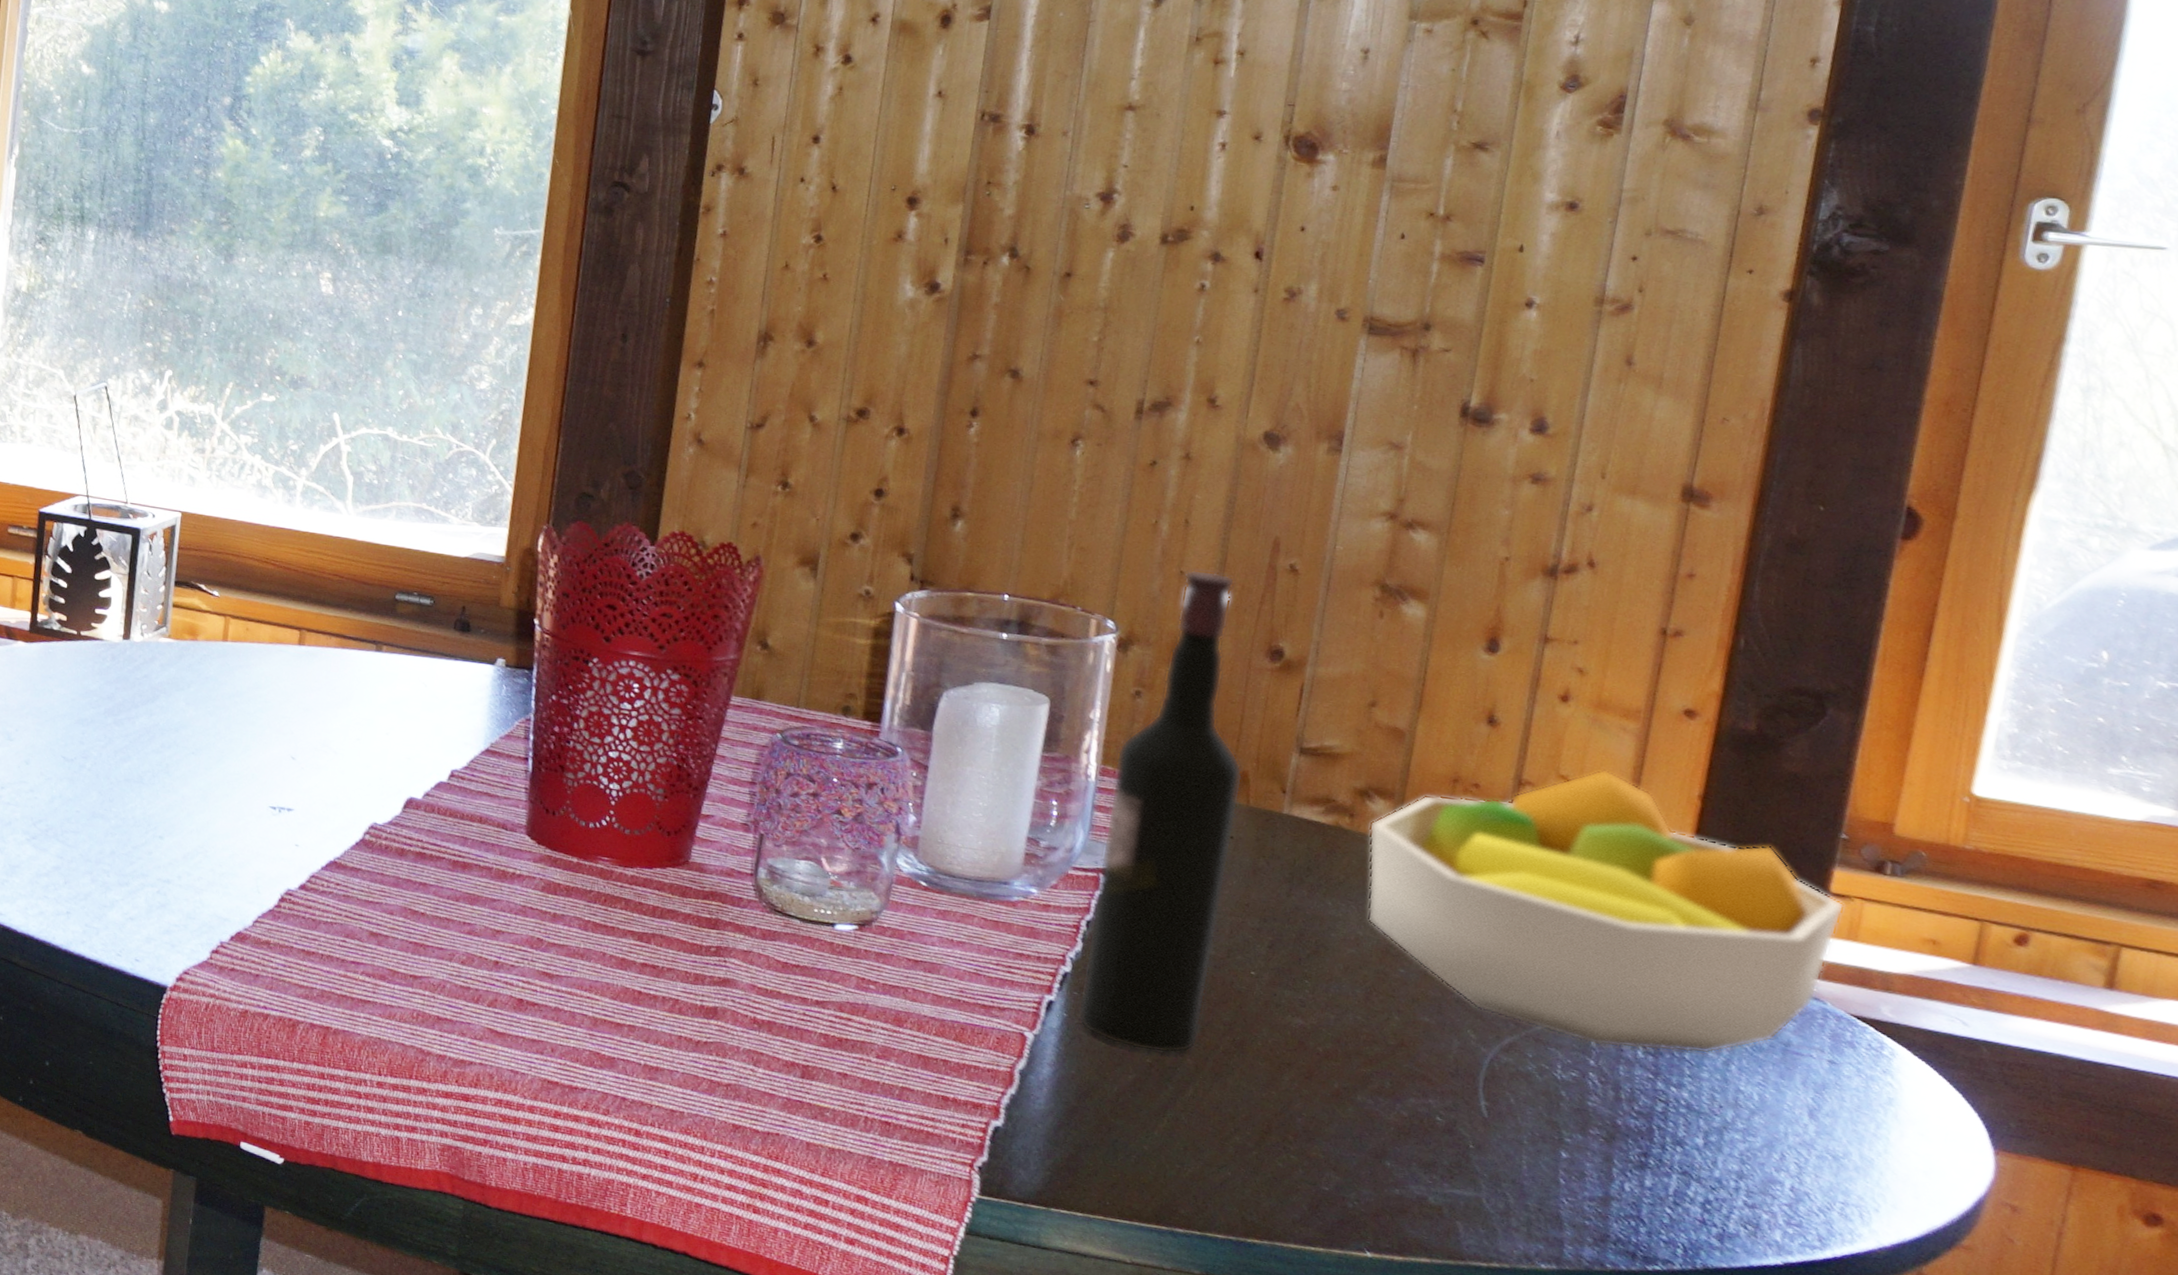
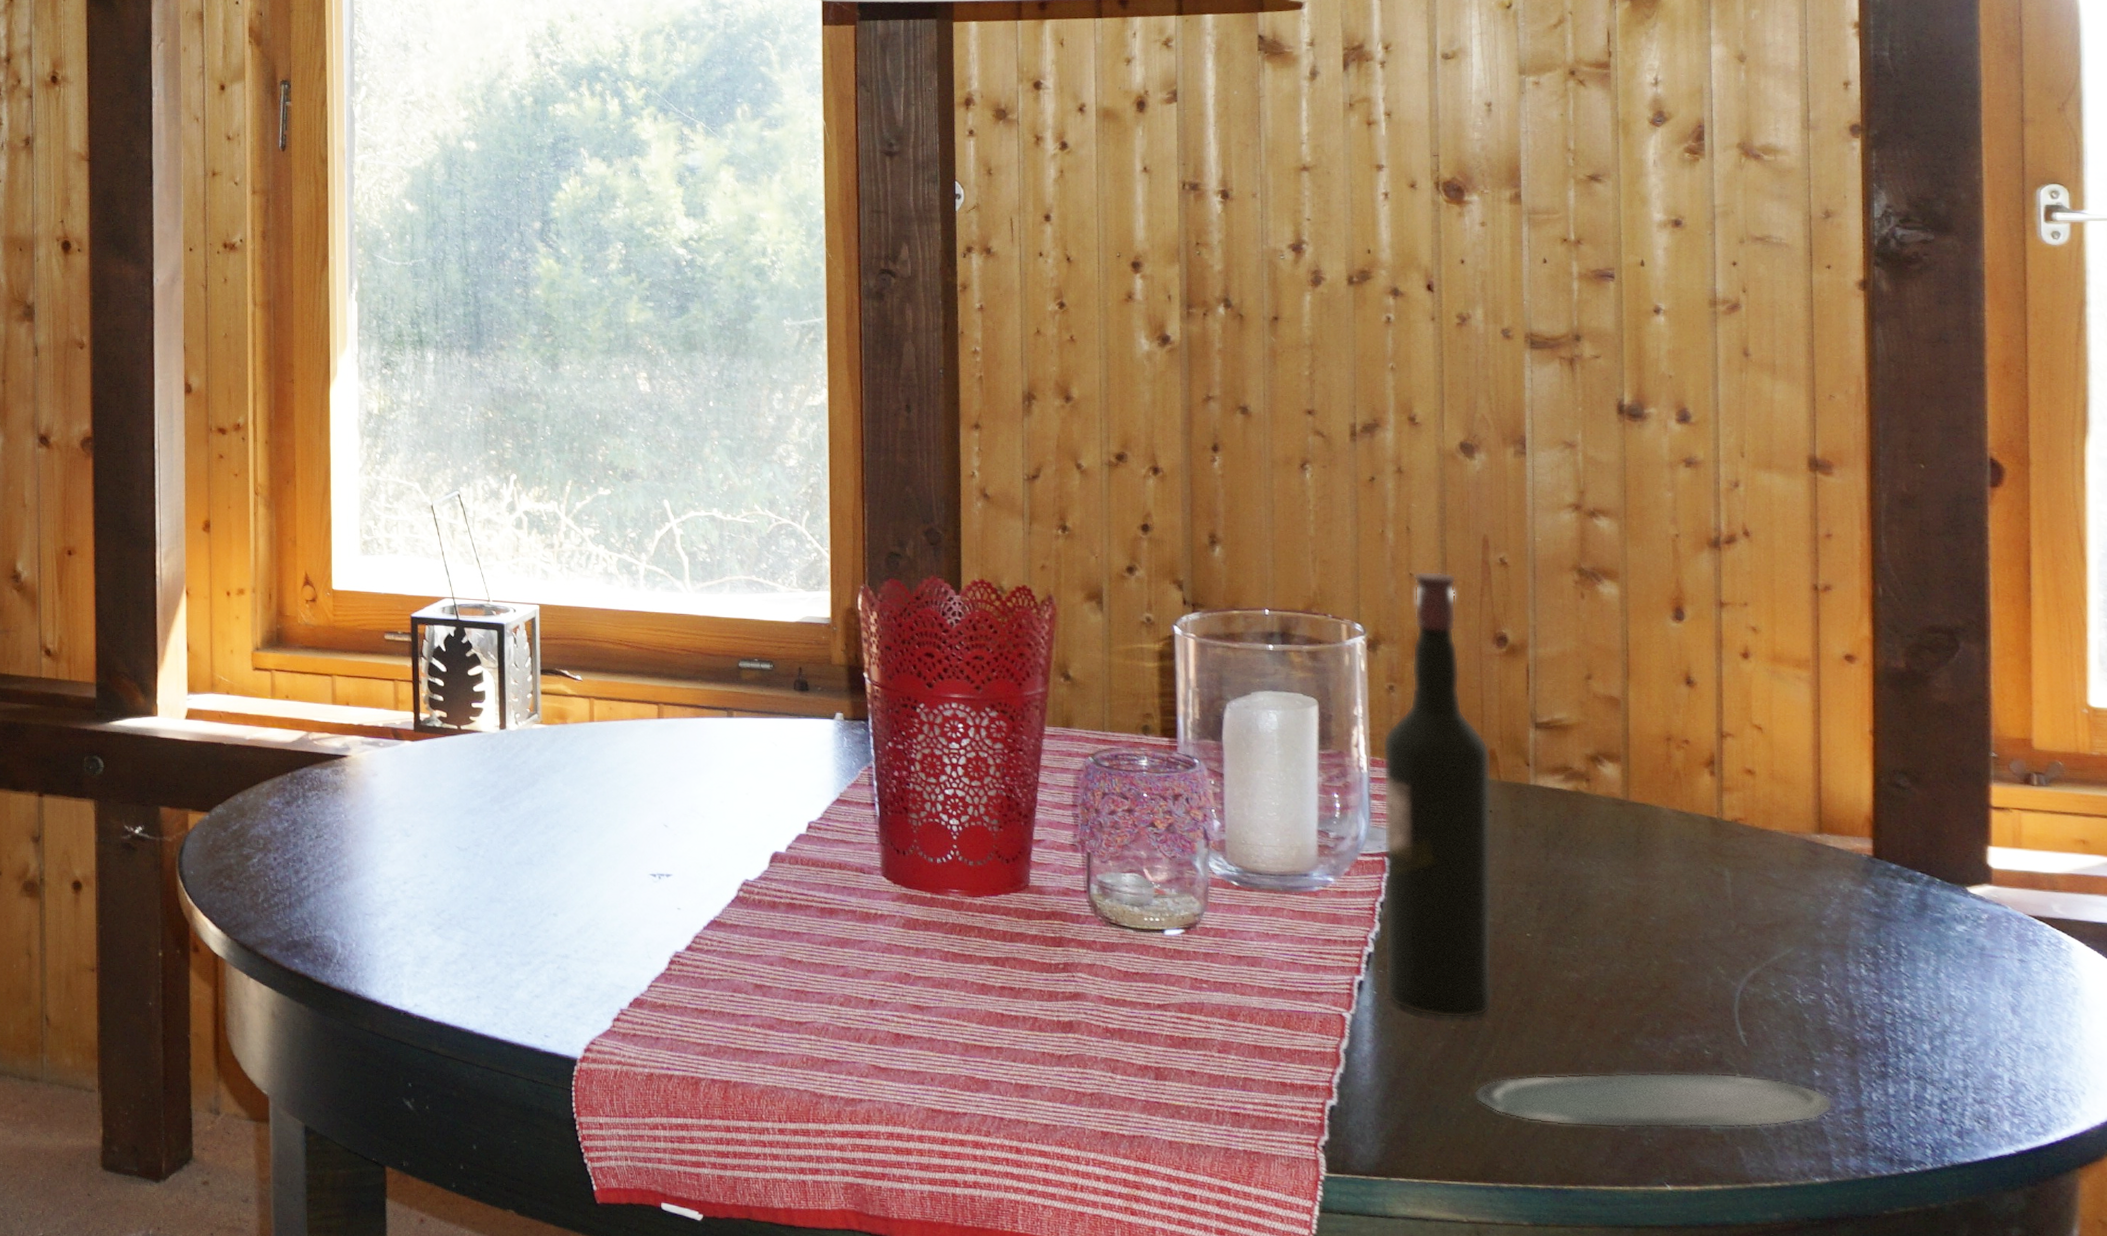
oval tray: none [1161,1119,1577,1205] -> present [1475,1072,1833,1128]
fruit bowl: present [1367,769,1845,1055] -> none [1604,716,2006,969]

